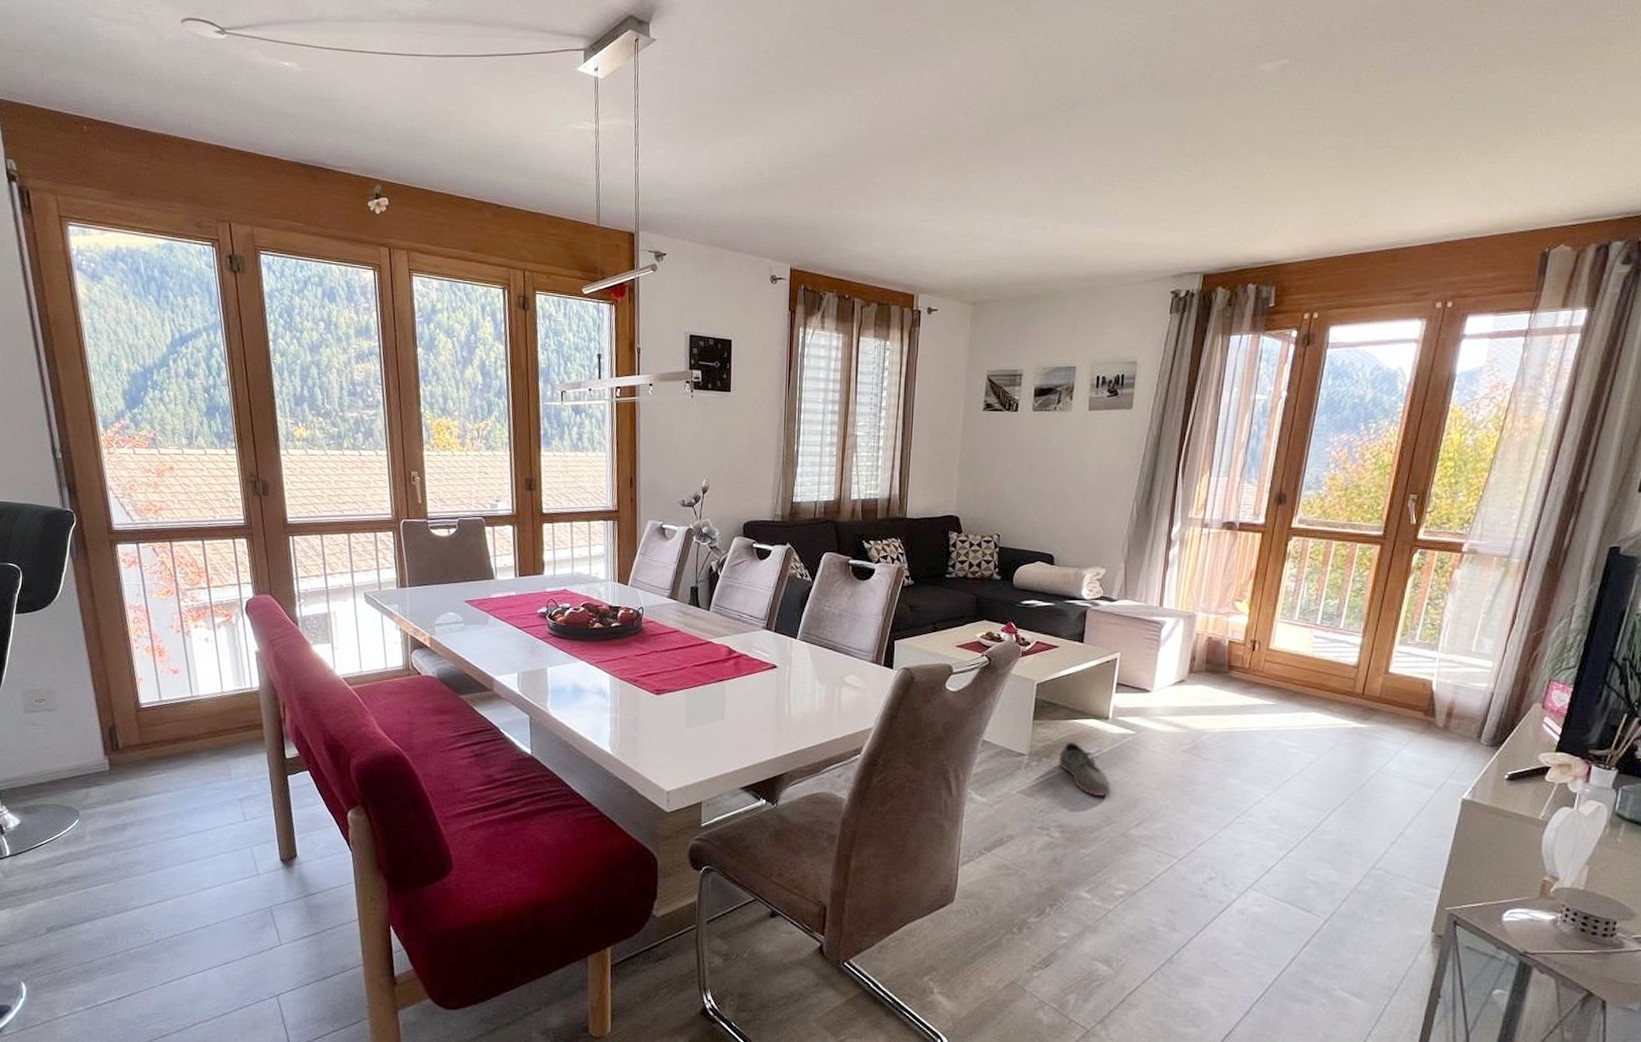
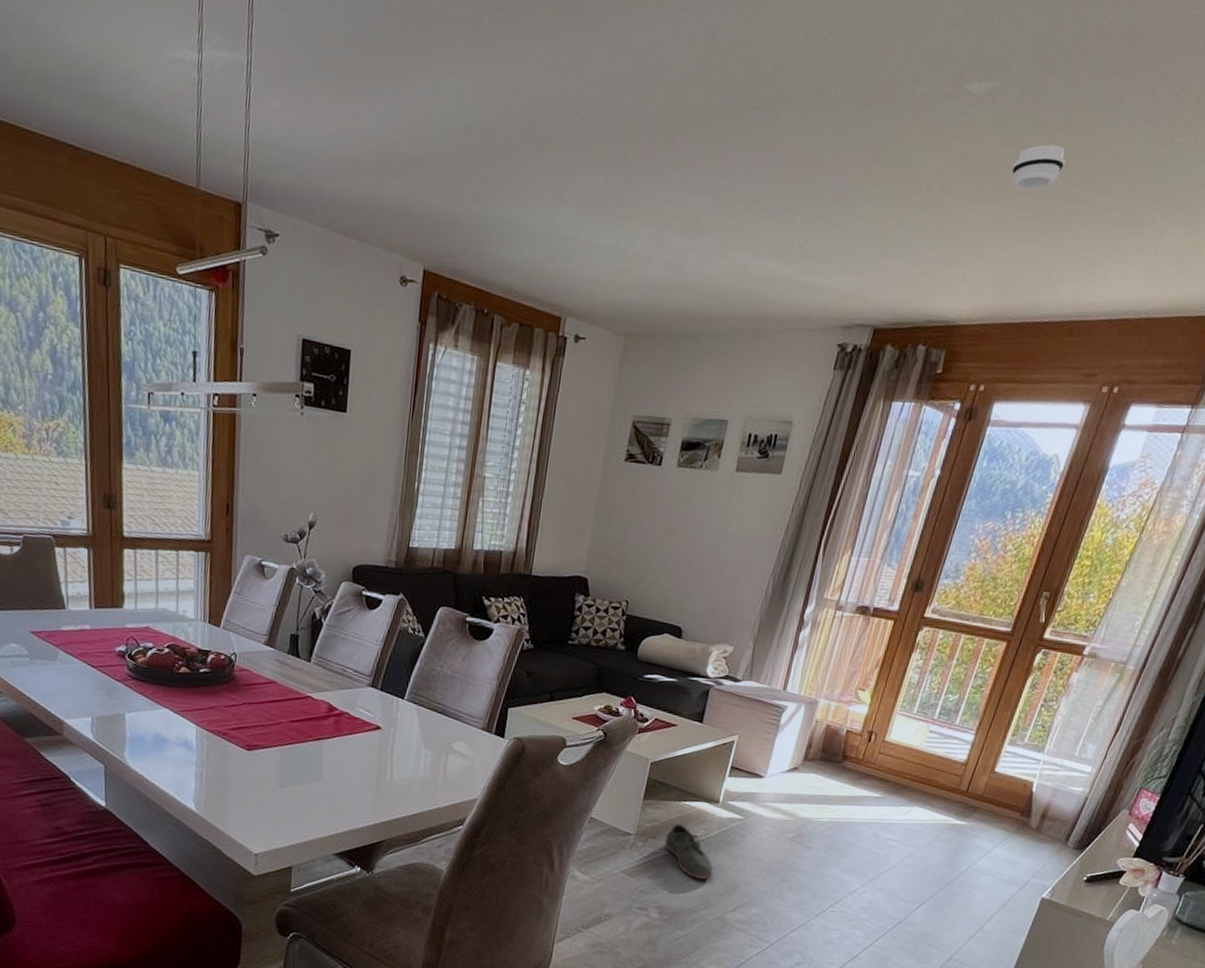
smoke detector: none [1313,104,1364,143] -> present [1012,144,1066,190]

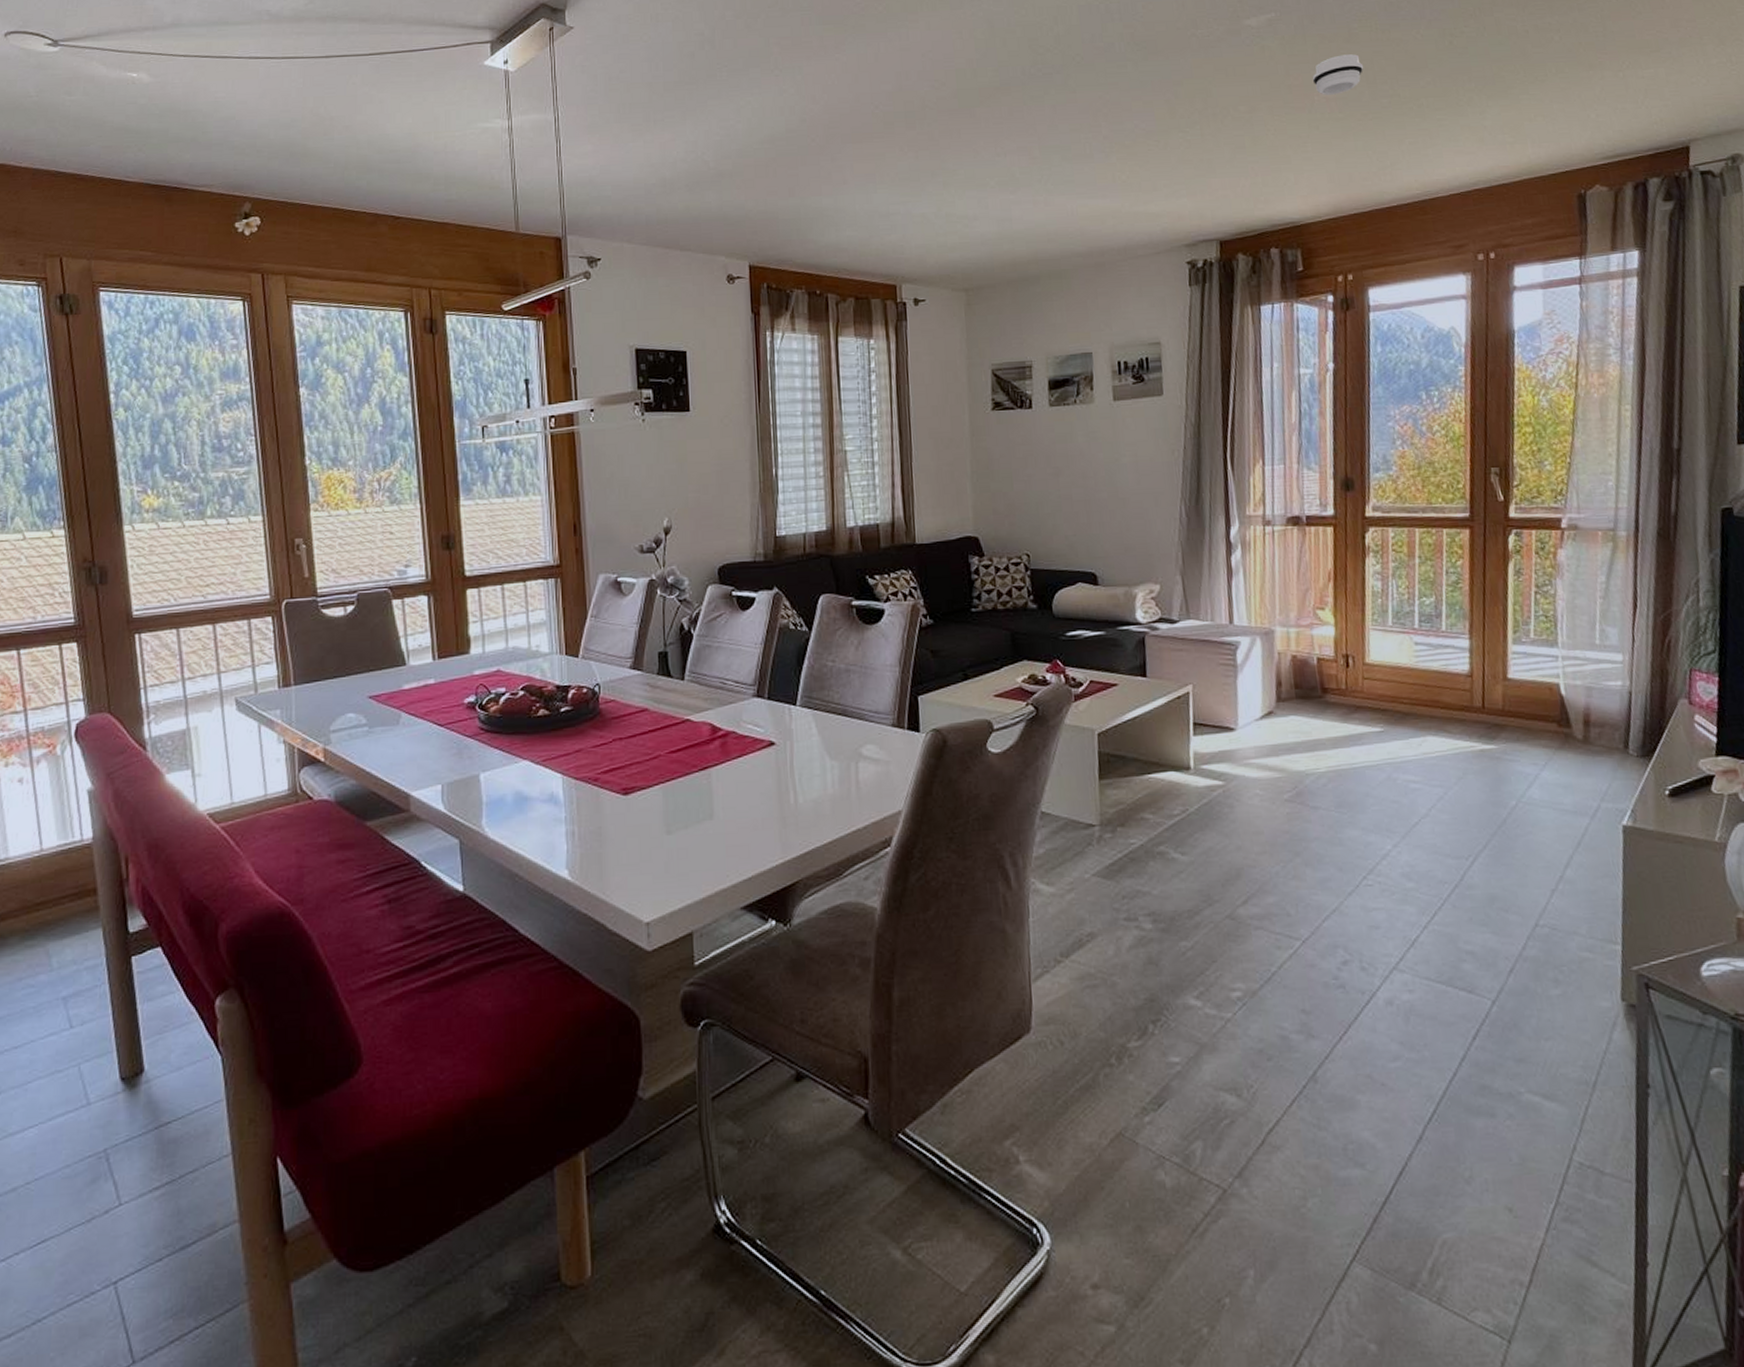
shoe: present [664,823,713,880] -> none [1137,803,1207,871]

